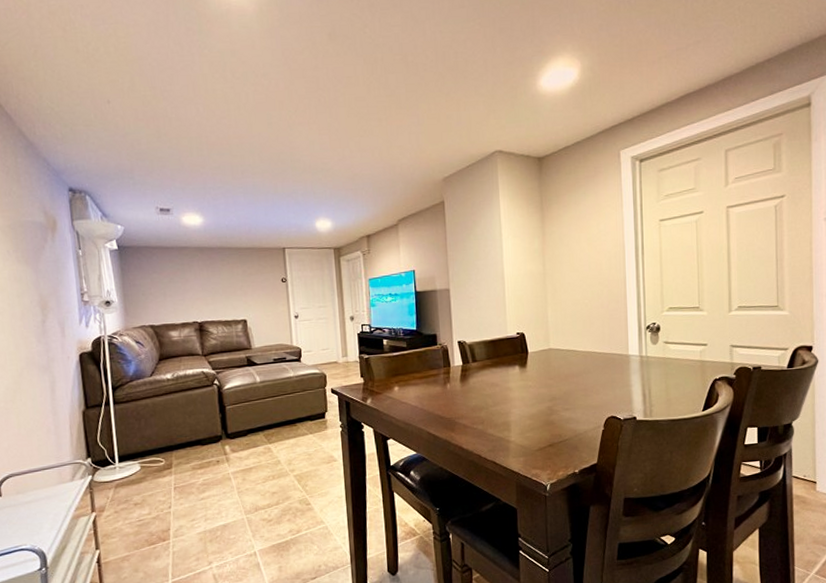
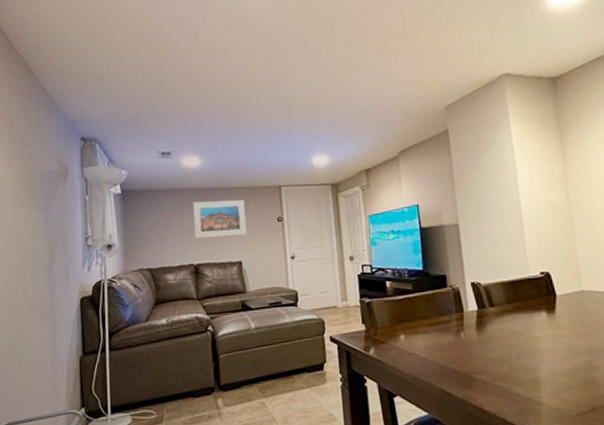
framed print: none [195,260,251,297] -> present [193,200,247,238]

